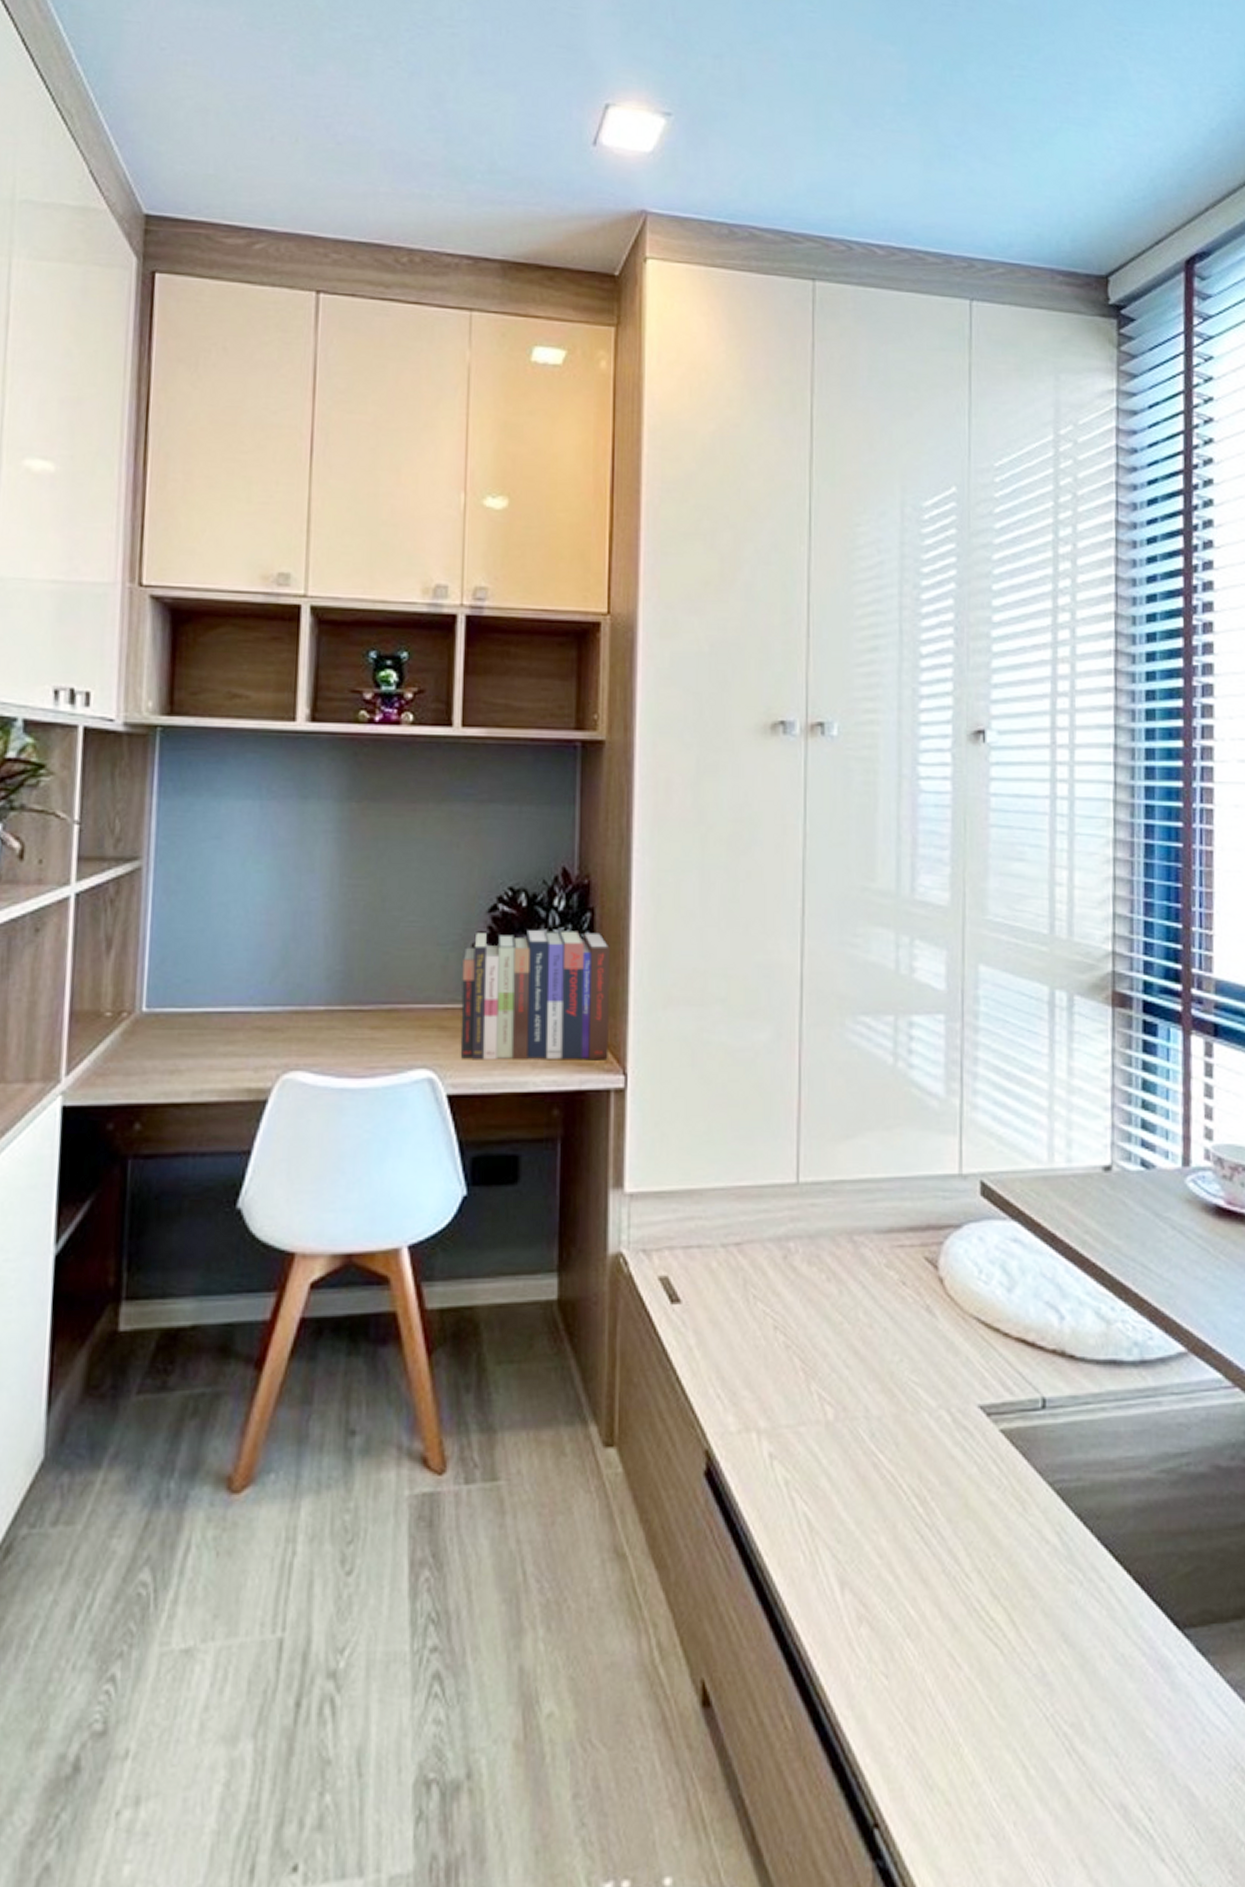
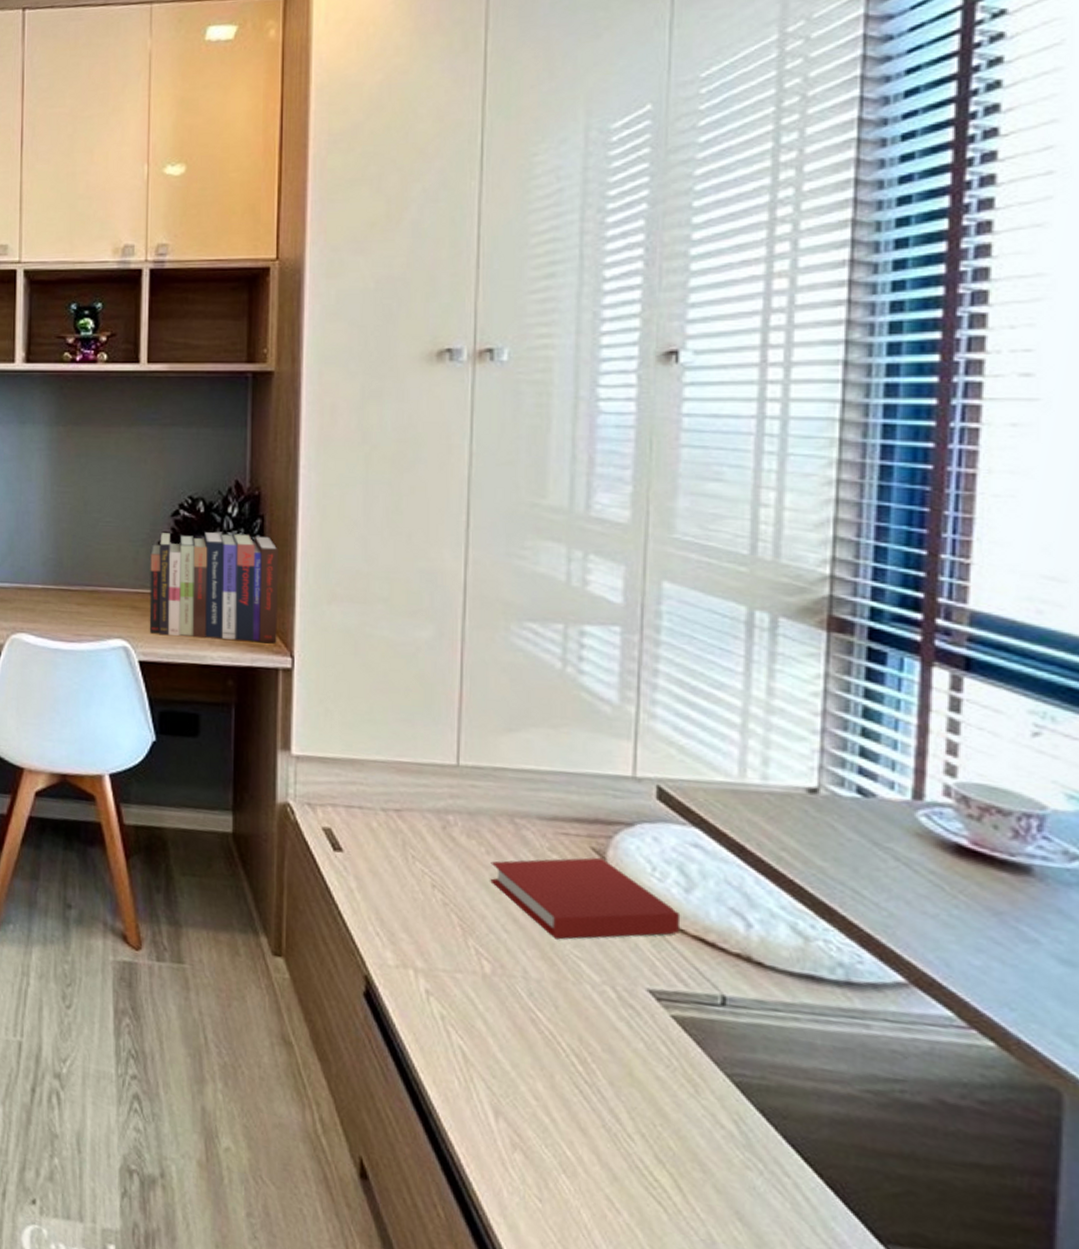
book: none [831,1267,1005,1367] -> present [490,857,681,940]

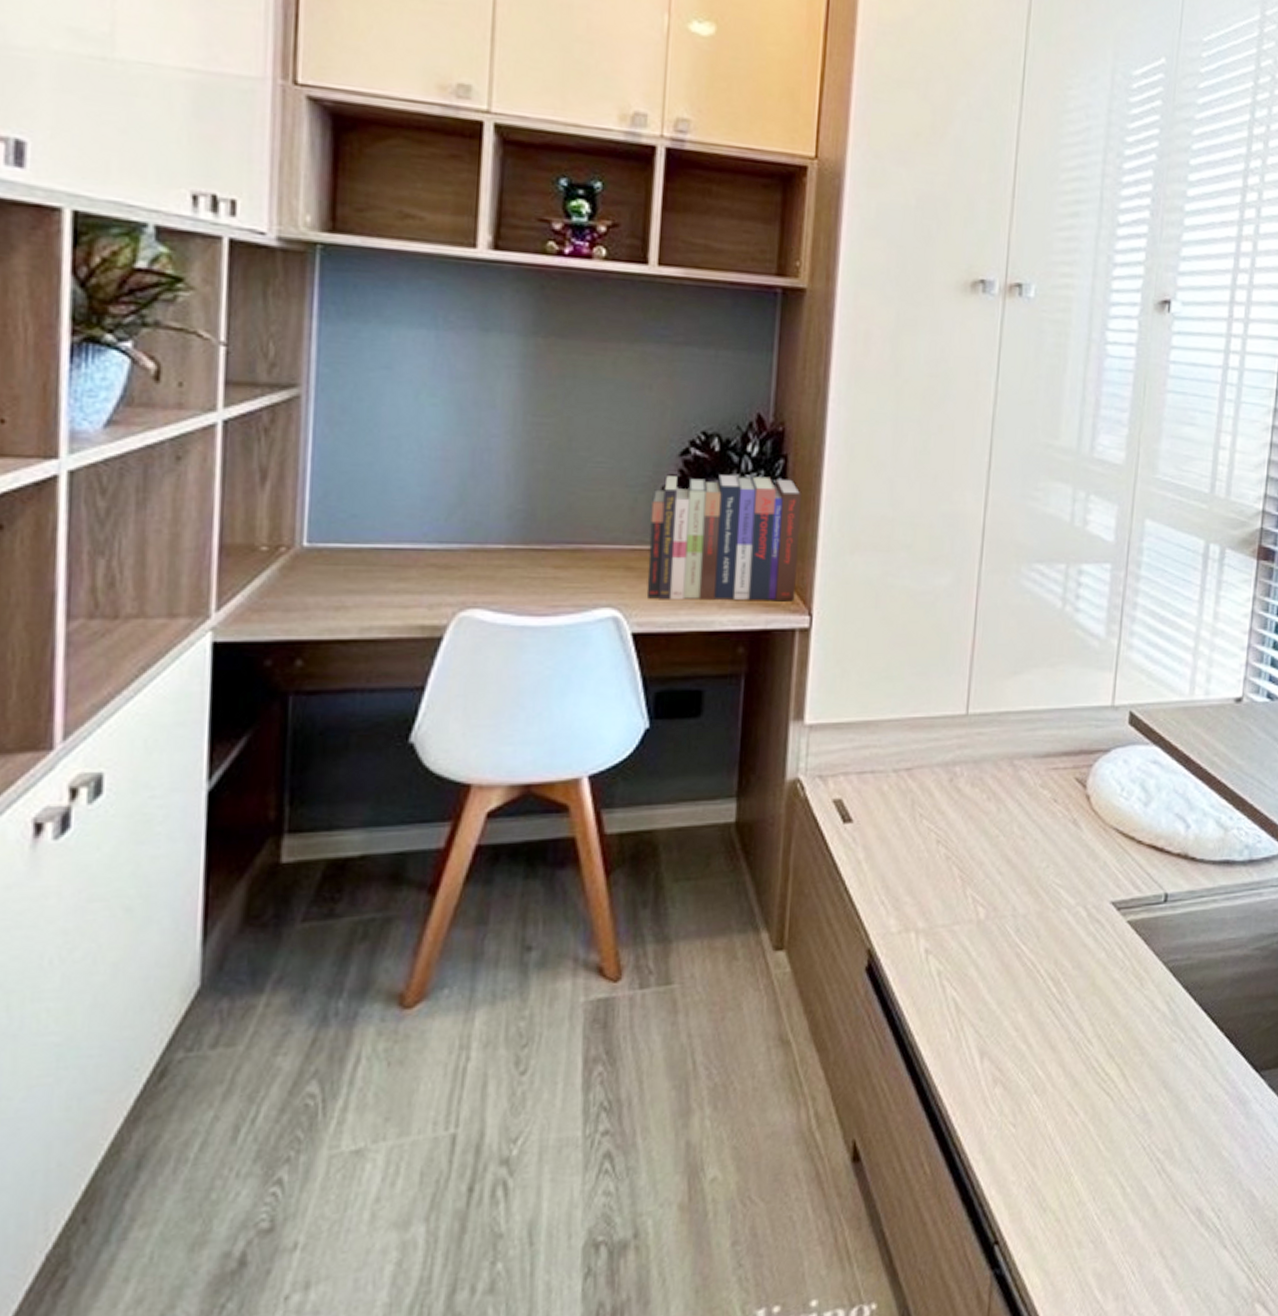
book: present [490,857,681,940] -> none [989,786,1140,872]

